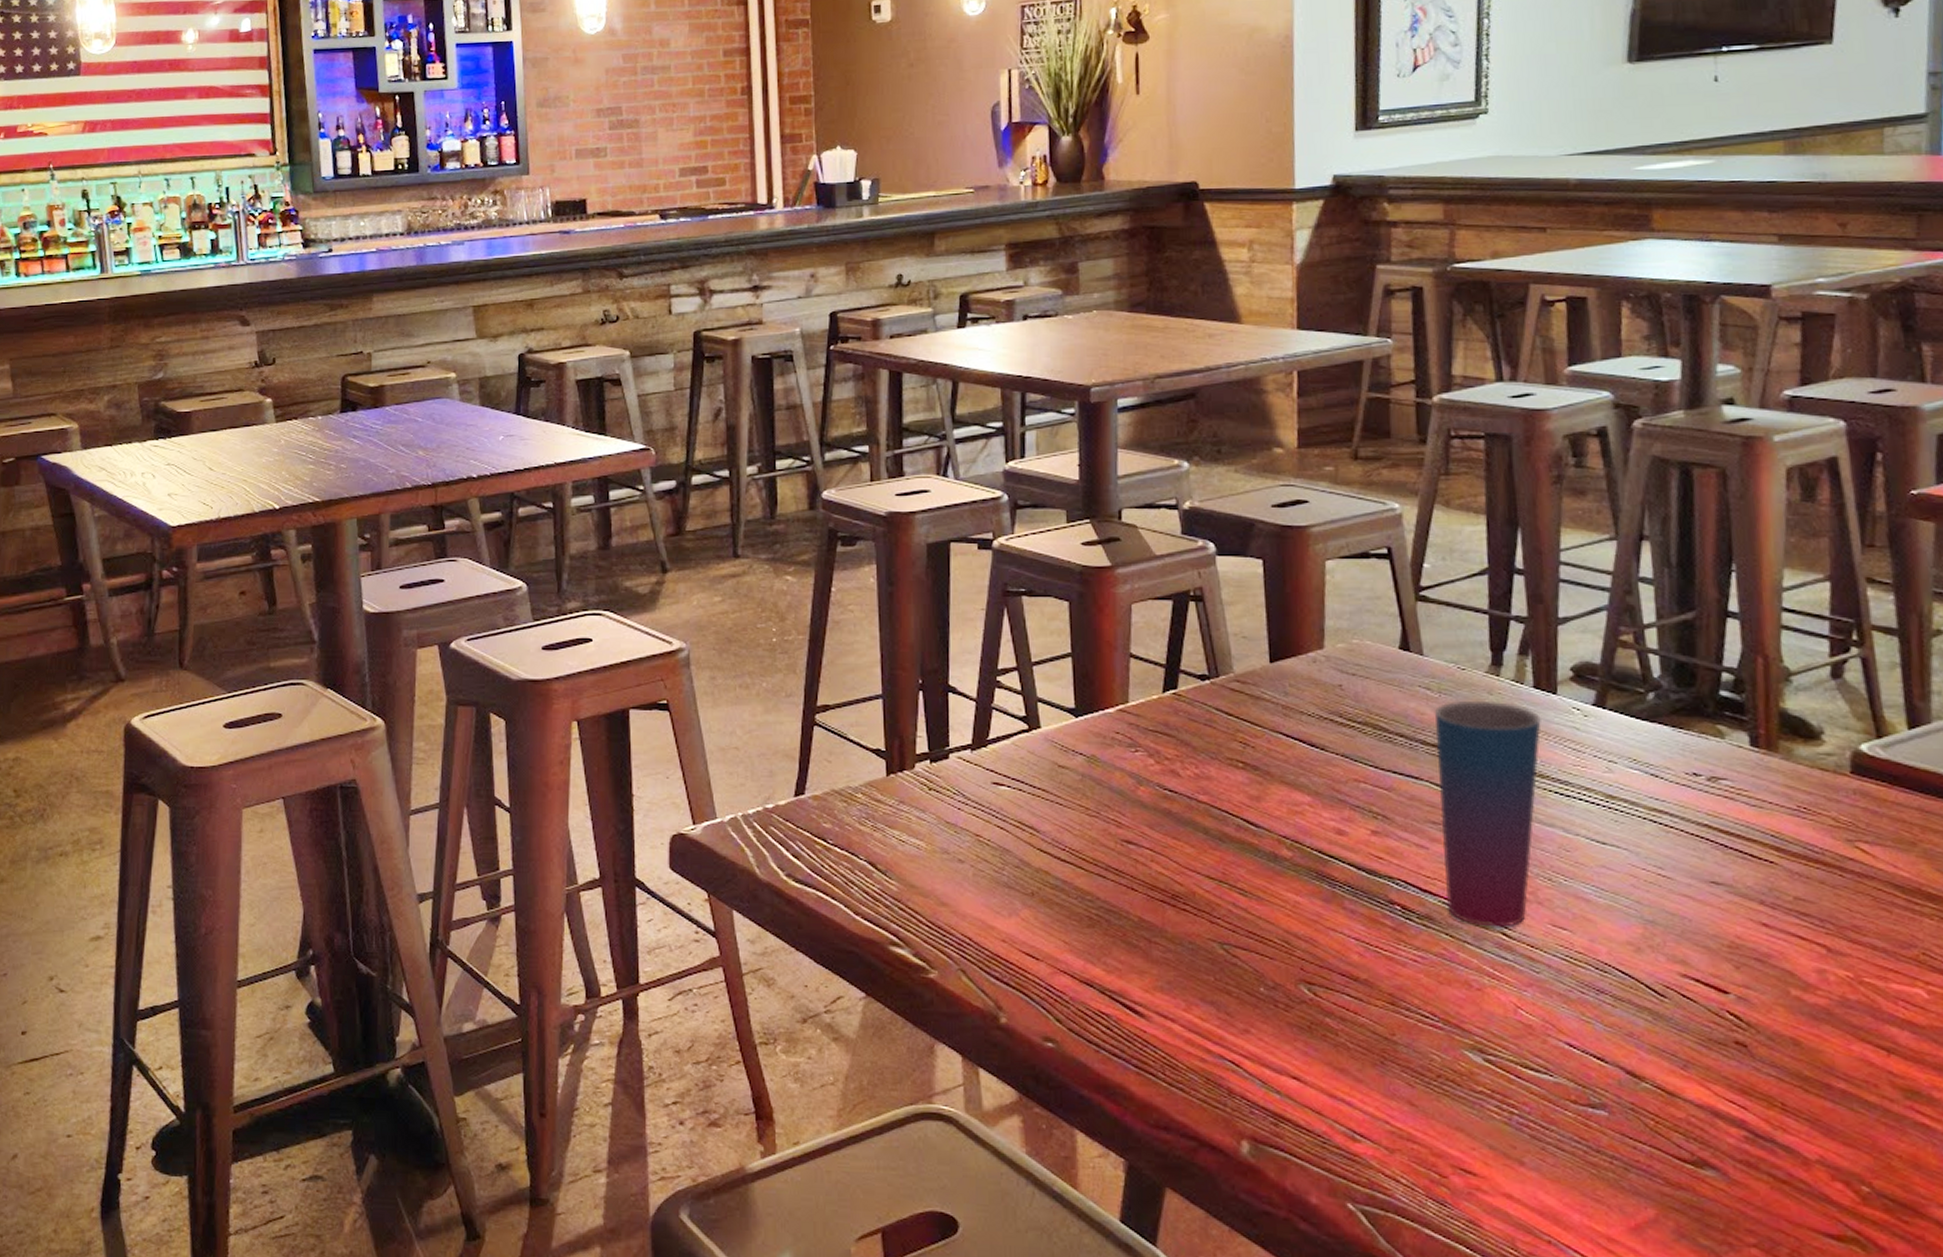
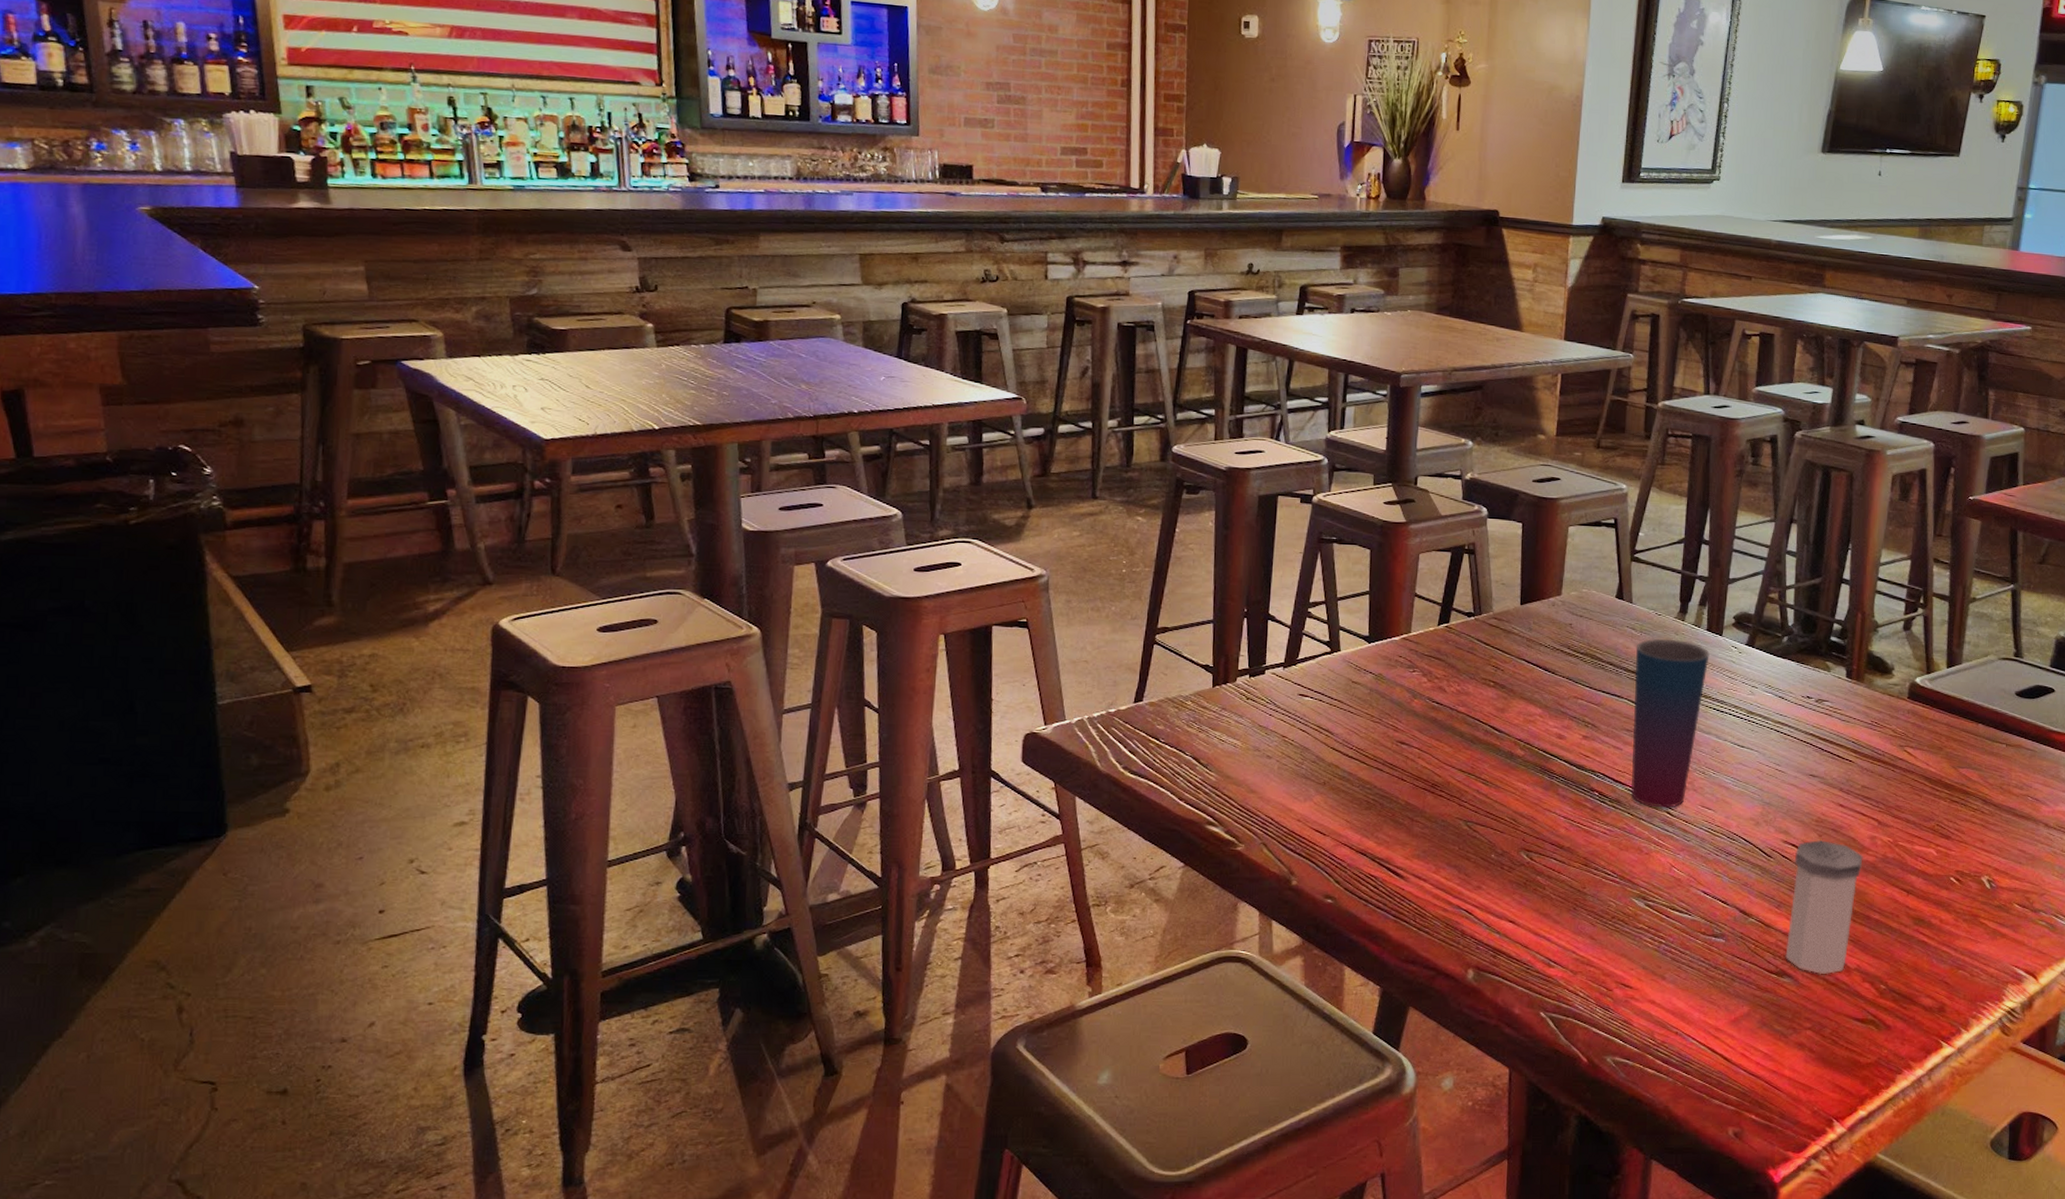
salt shaker: none [1701,974,1810,1167] -> present [1785,840,1863,974]

